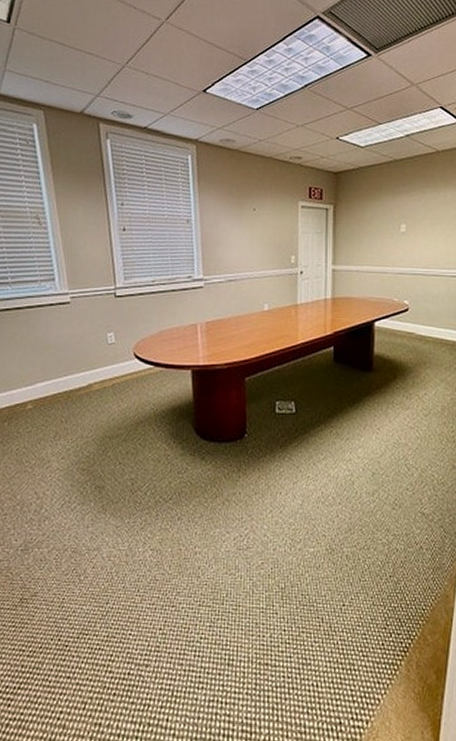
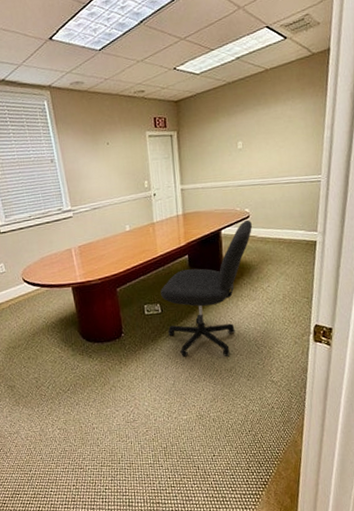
office chair: none [297,313,412,476] -> present [161,219,253,357]

